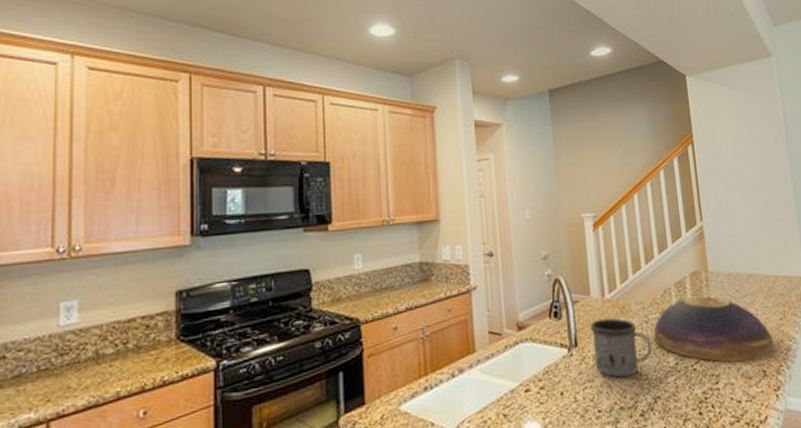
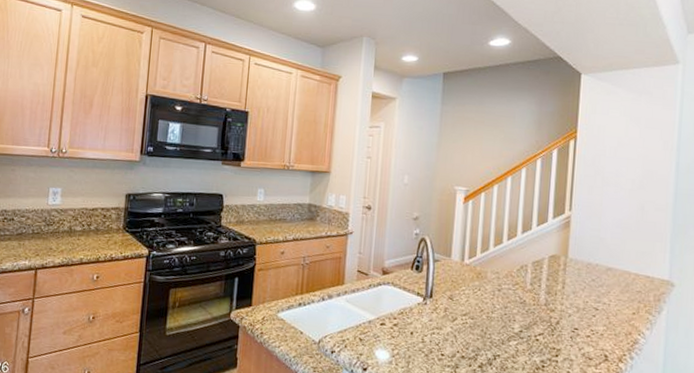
mug: present [590,318,653,378] -> none [446,279,501,333]
decorative bowl: present [653,296,776,362] -> none [503,277,622,345]

